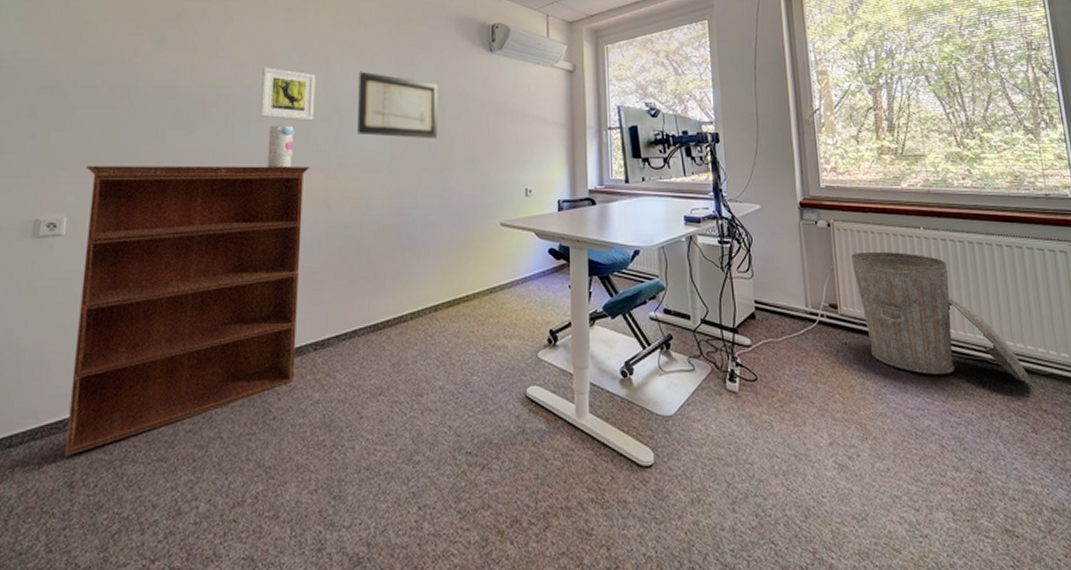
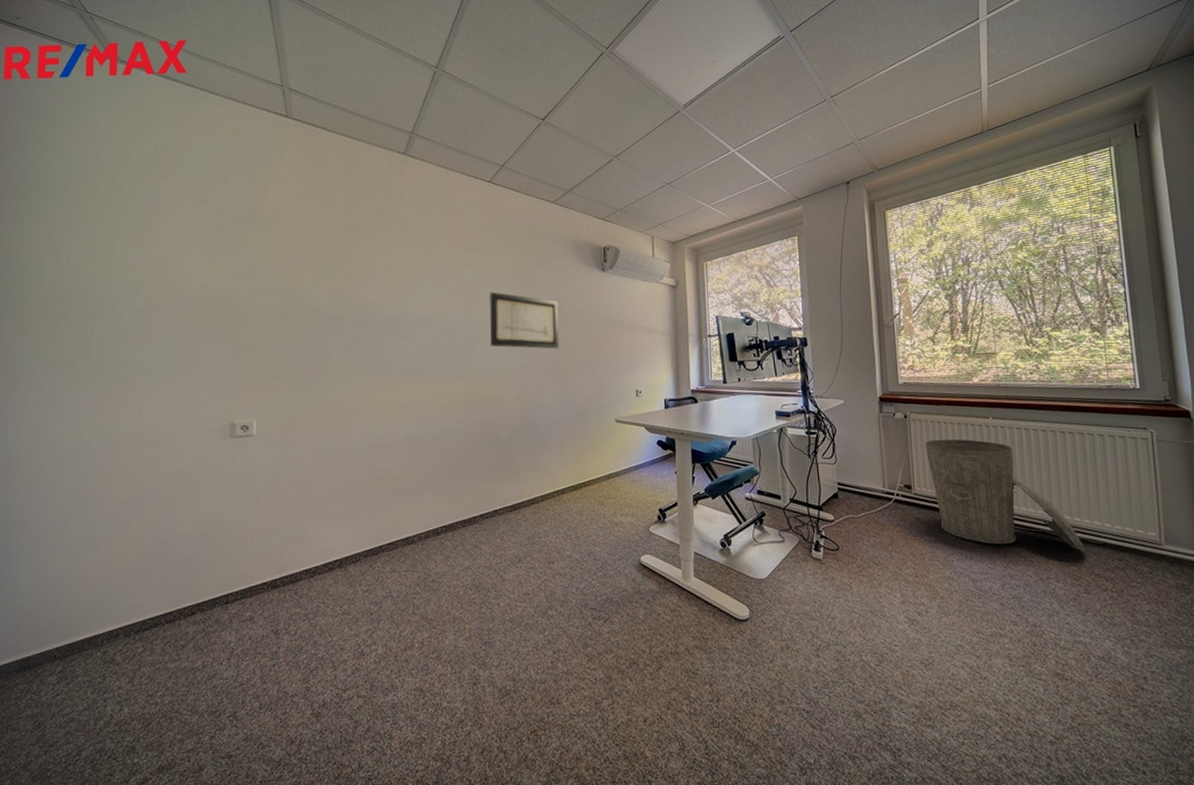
bookcase: present [65,165,310,457] -> none [268,375,452,611]
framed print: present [260,67,316,121] -> none [408,291,454,336]
decorative vase: present [267,124,295,169] -> none [416,339,438,377]

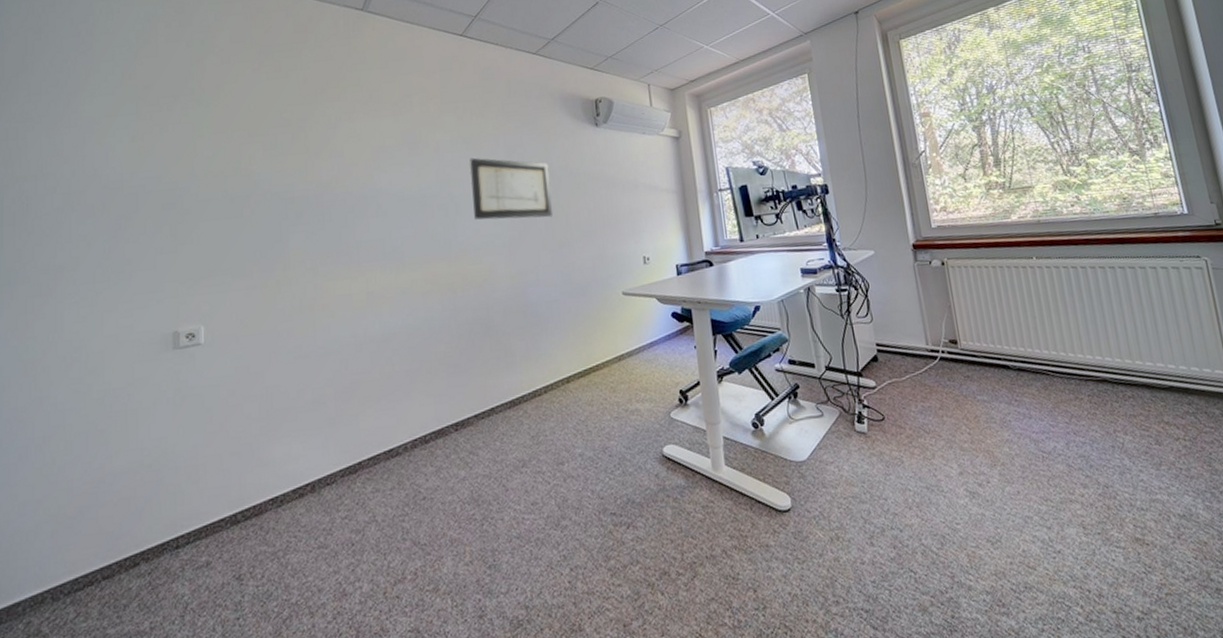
trash can: present [925,439,1083,549] -> none [967,283,1148,399]

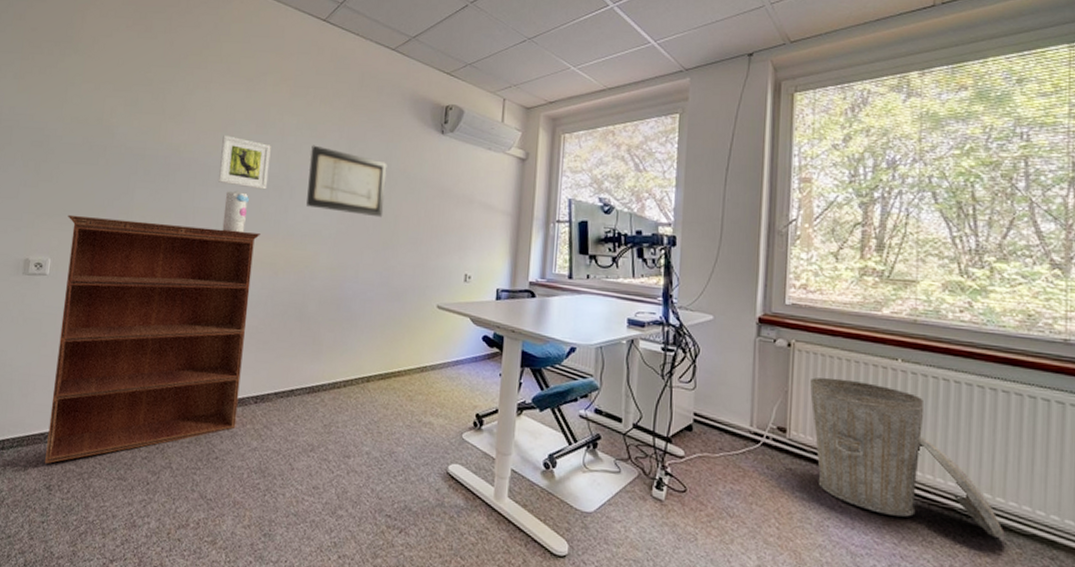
bookcase: none [216,256,440,553] -> present [45,214,260,464]
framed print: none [375,162,431,212] -> present [218,135,271,190]
decorative vase: none [388,216,415,260] -> present [222,190,249,234]
trash can: none [967,283,1148,399] -> present [810,377,1004,538]

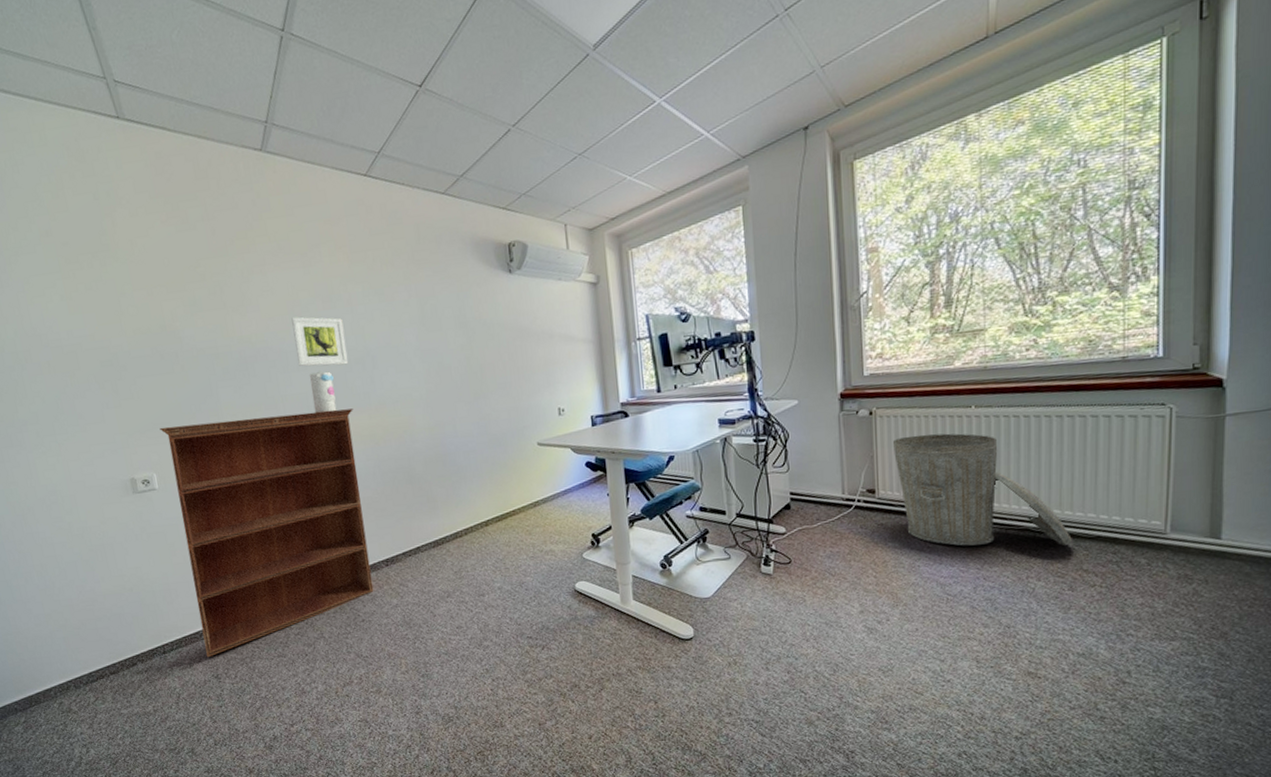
wall art: present [306,145,387,218] -> none [383,309,468,373]

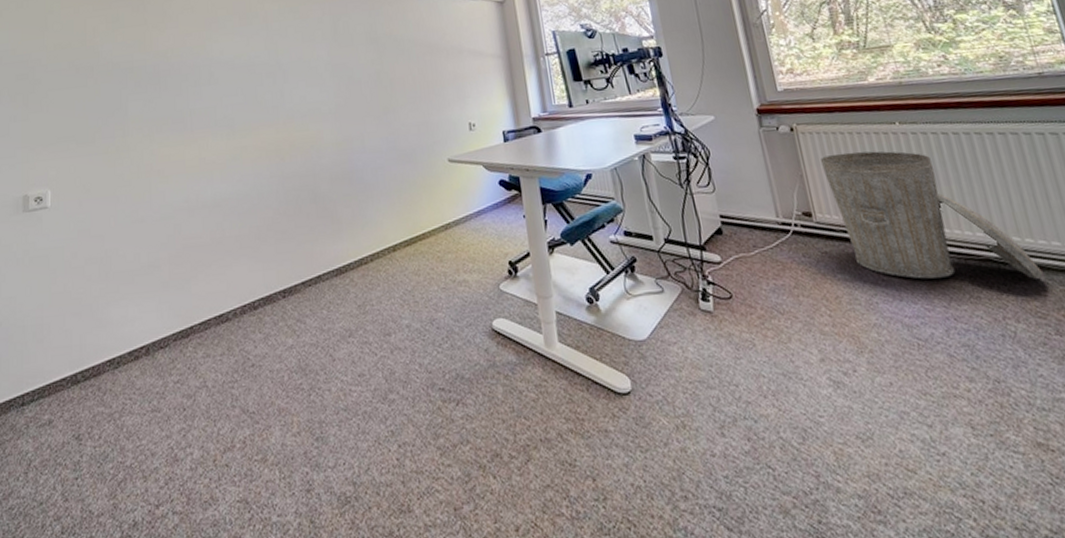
bookcase: present [159,409,374,658] -> none [63,123,268,412]
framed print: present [291,316,349,367] -> none [208,32,260,81]
decorative vase: present [309,370,337,413] -> none [219,84,244,127]

